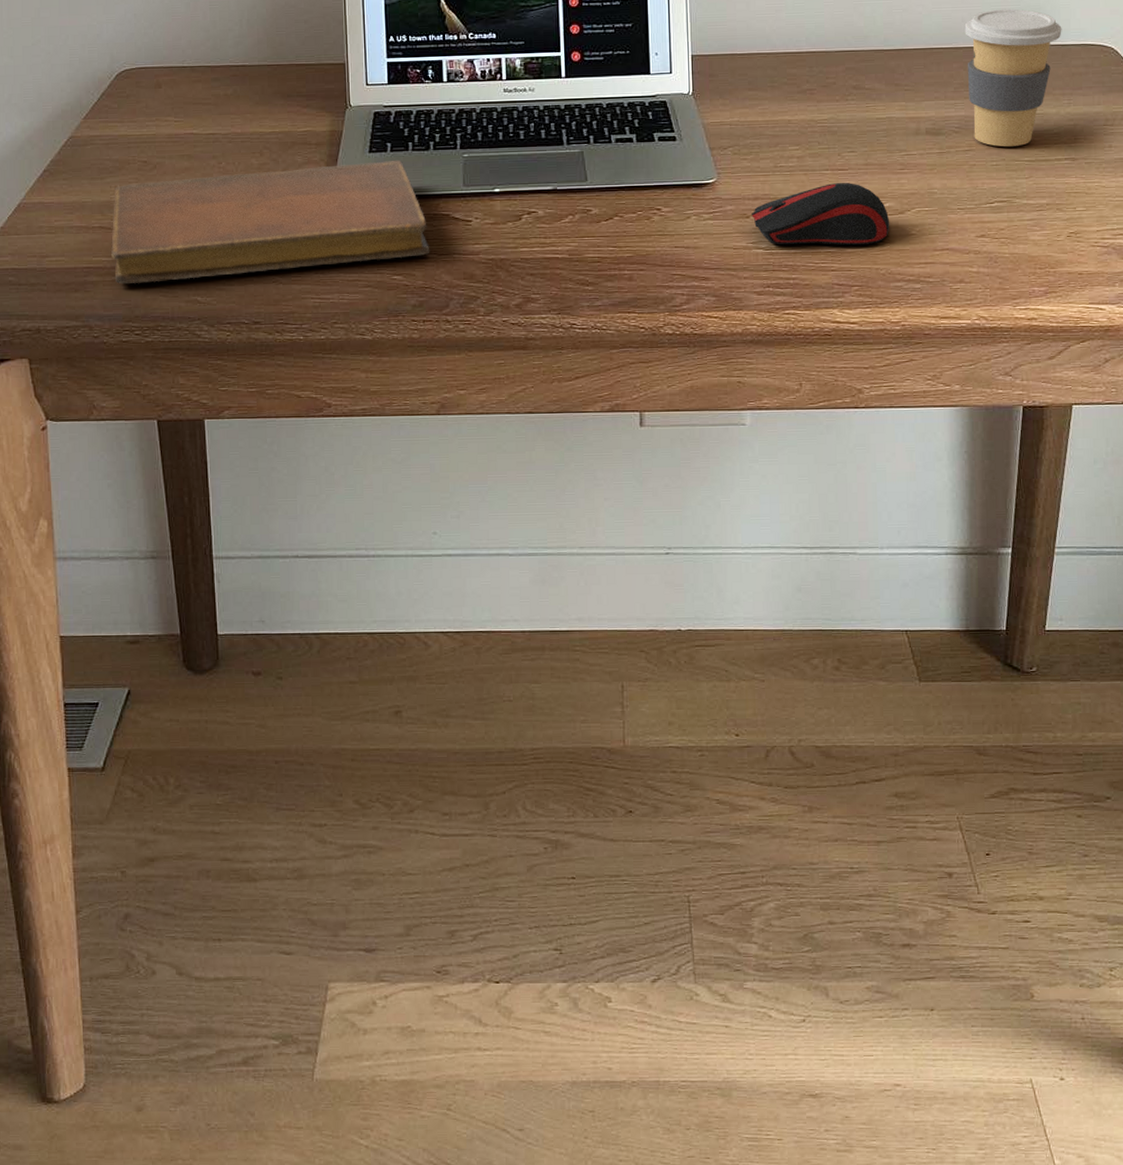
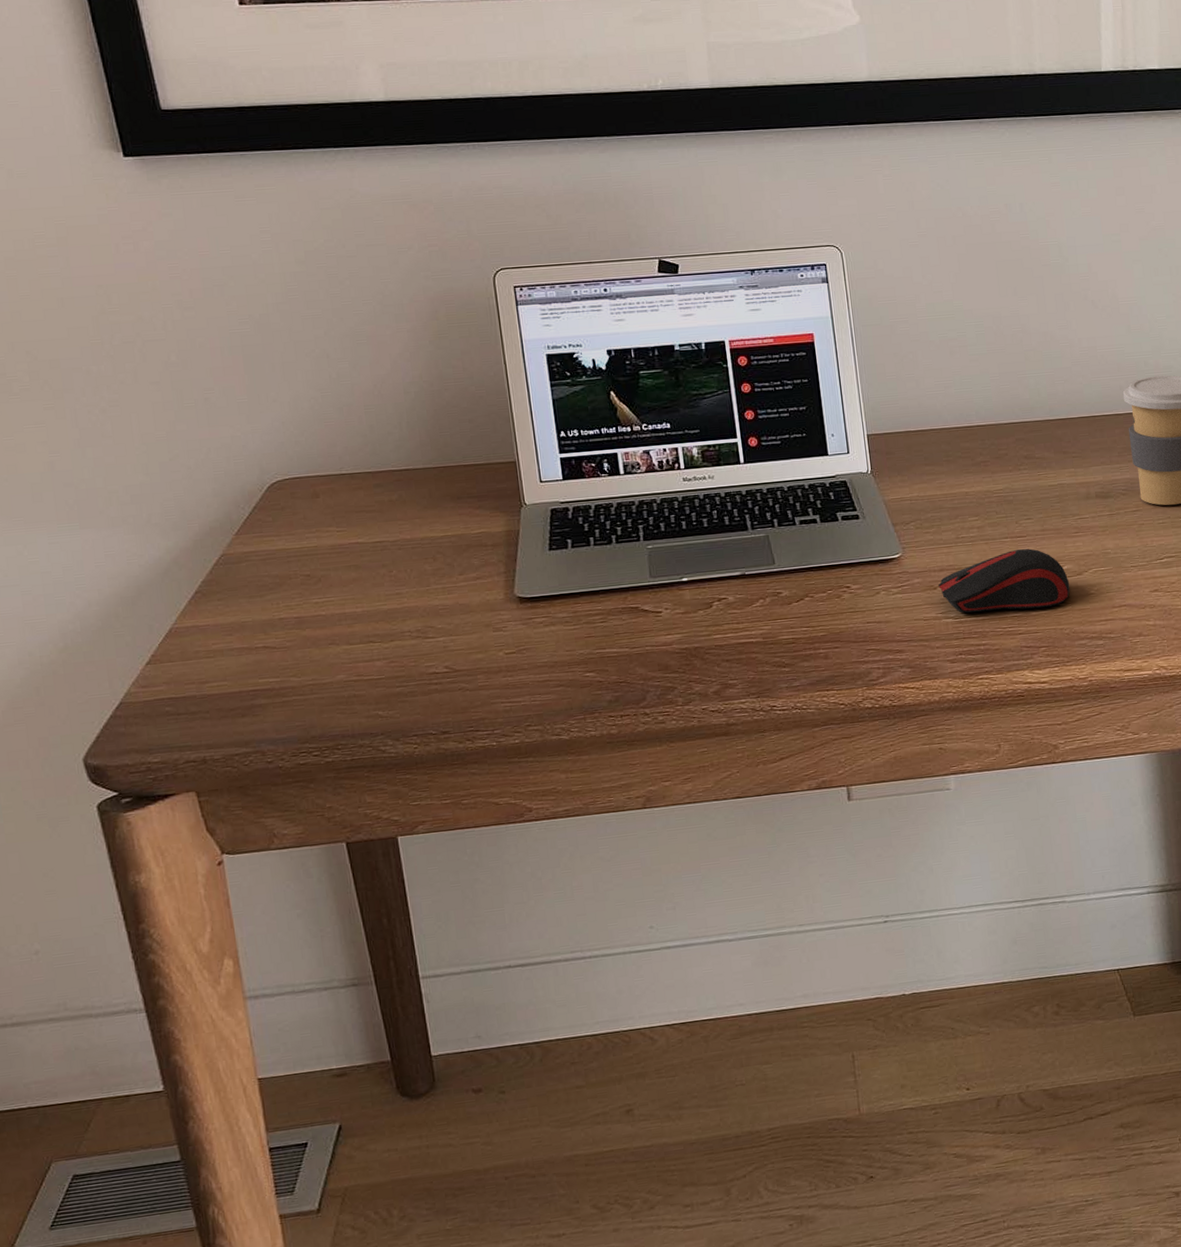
notebook: present [111,159,430,285] -> none [276,555,622,705]

